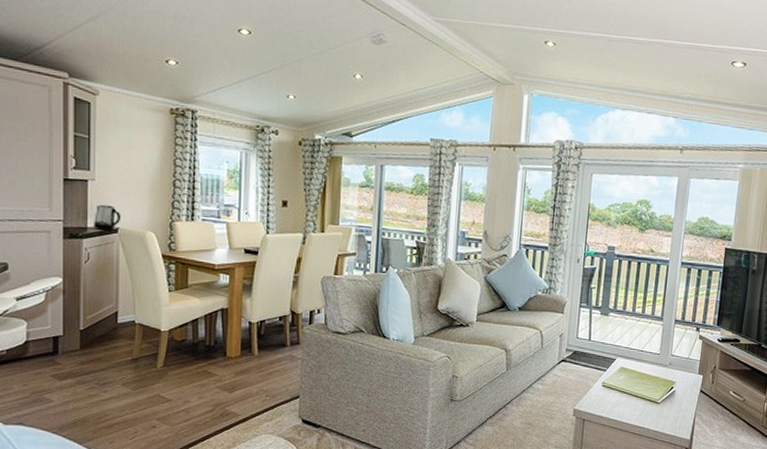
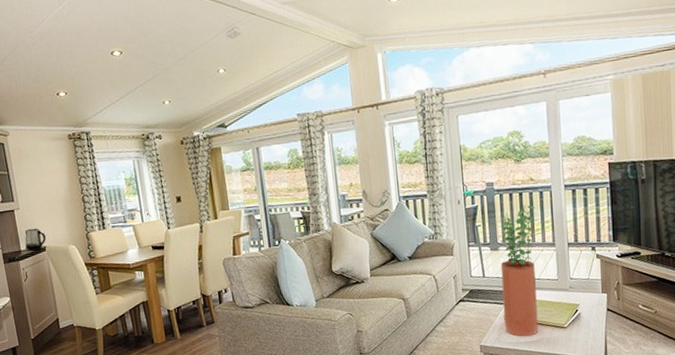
vase: none [601,270,650,407] -> present [500,198,539,337]

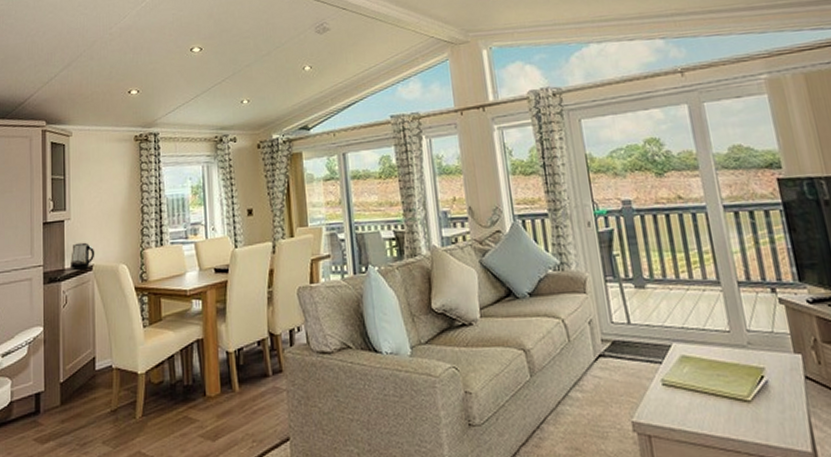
vase: present [500,198,539,337] -> none [646,221,712,412]

